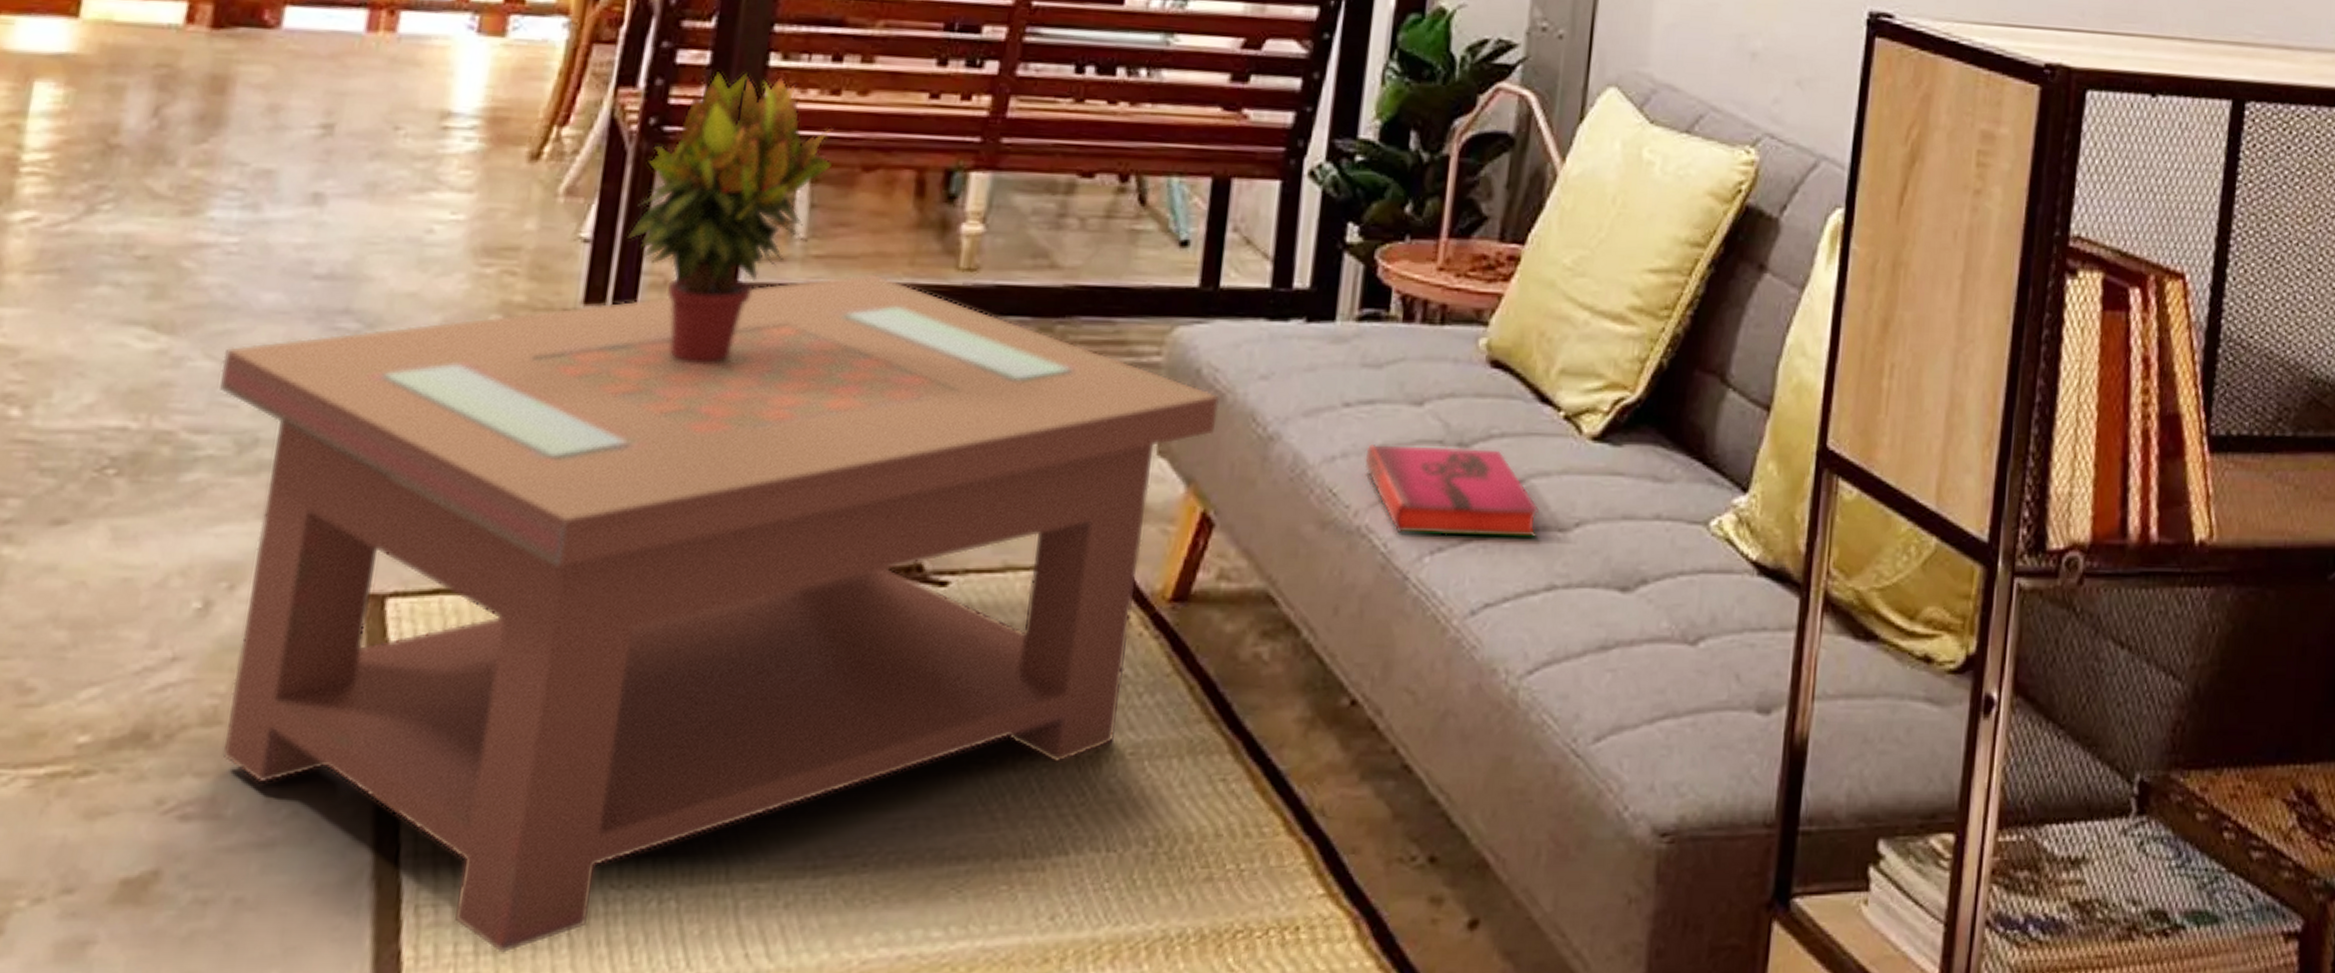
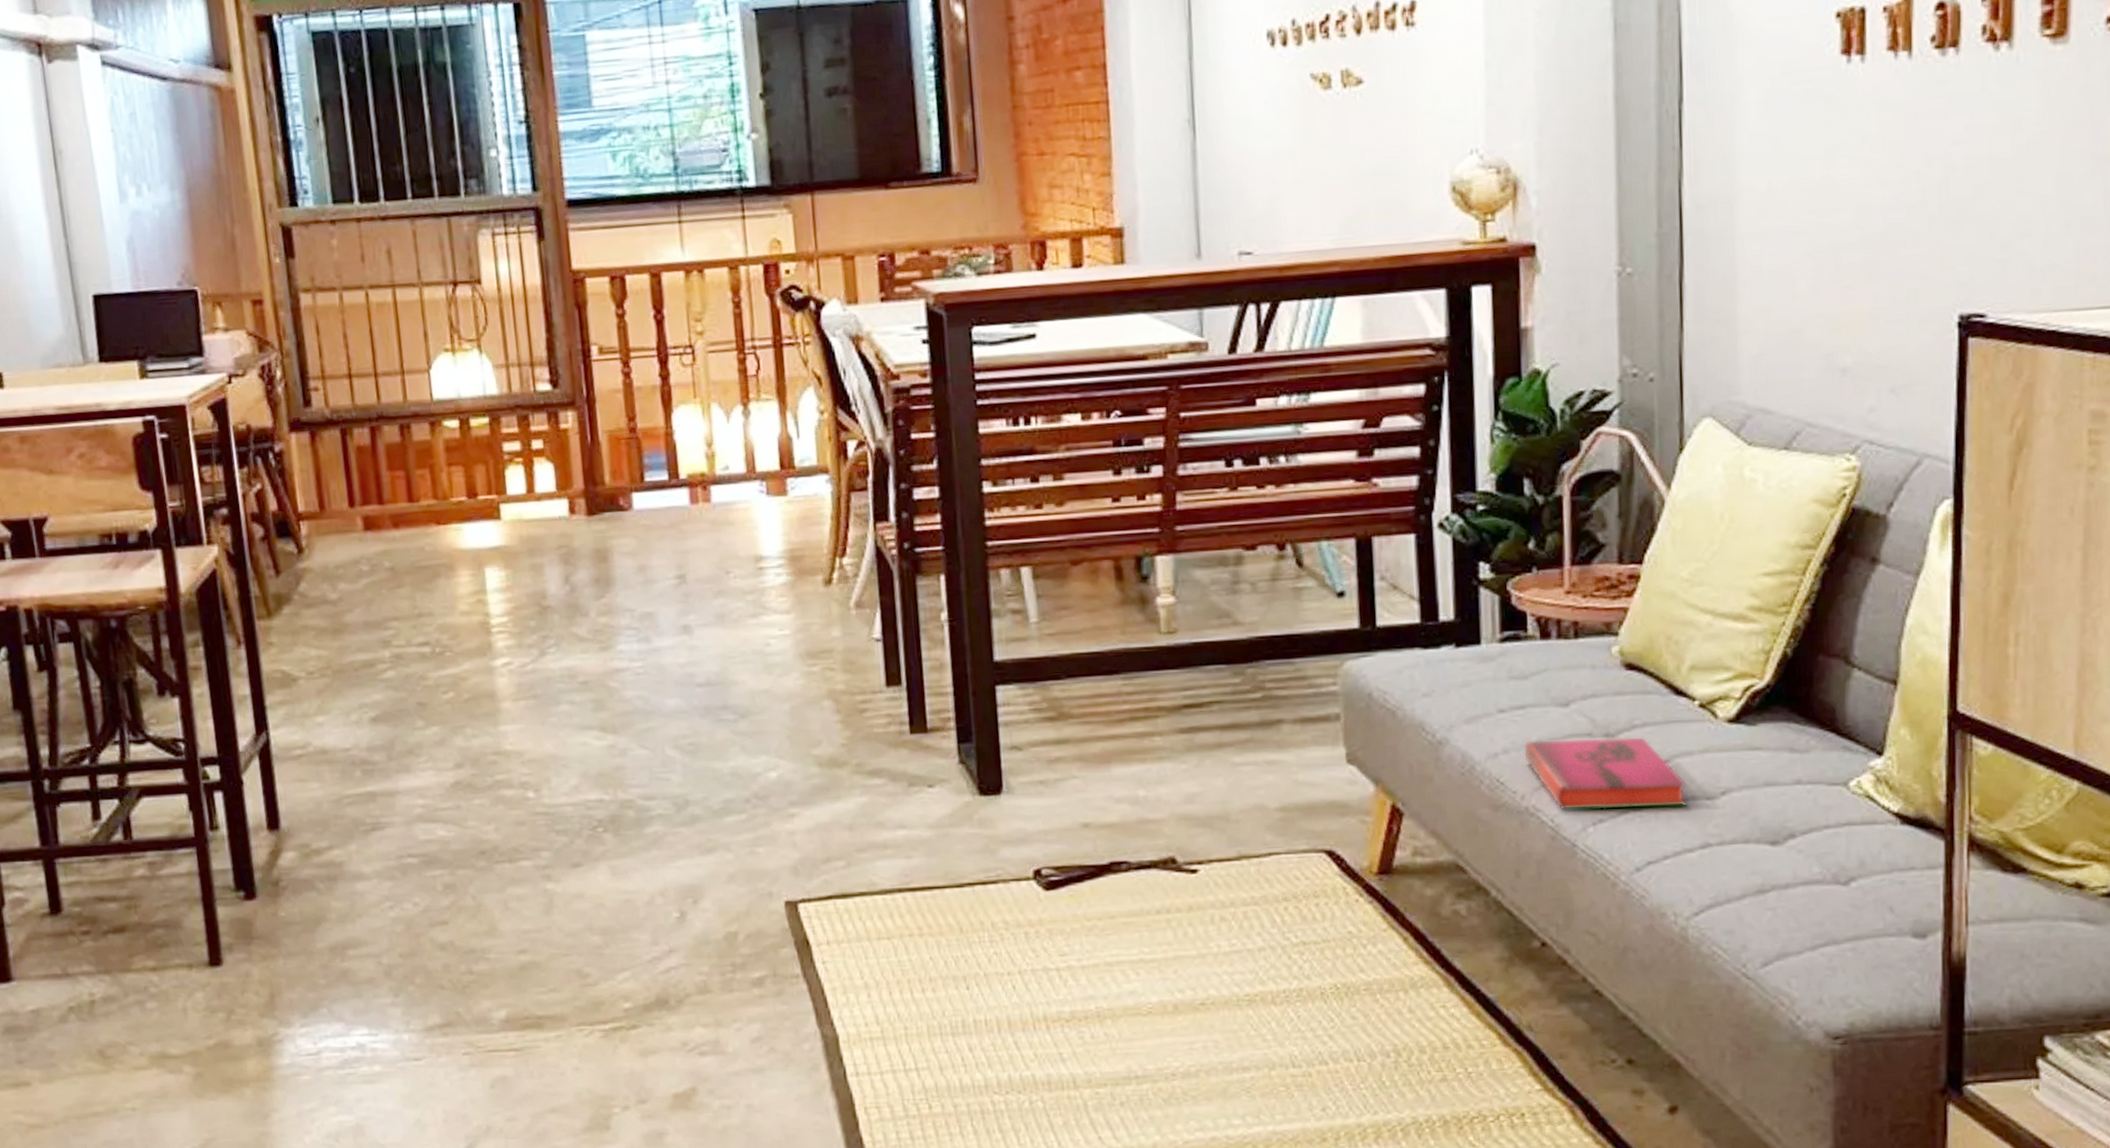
coffee table: present [220,273,1220,955] -> none [652,643,1392,1139]
potted plant: present [627,72,835,363] -> none [906,499,1048,723]

